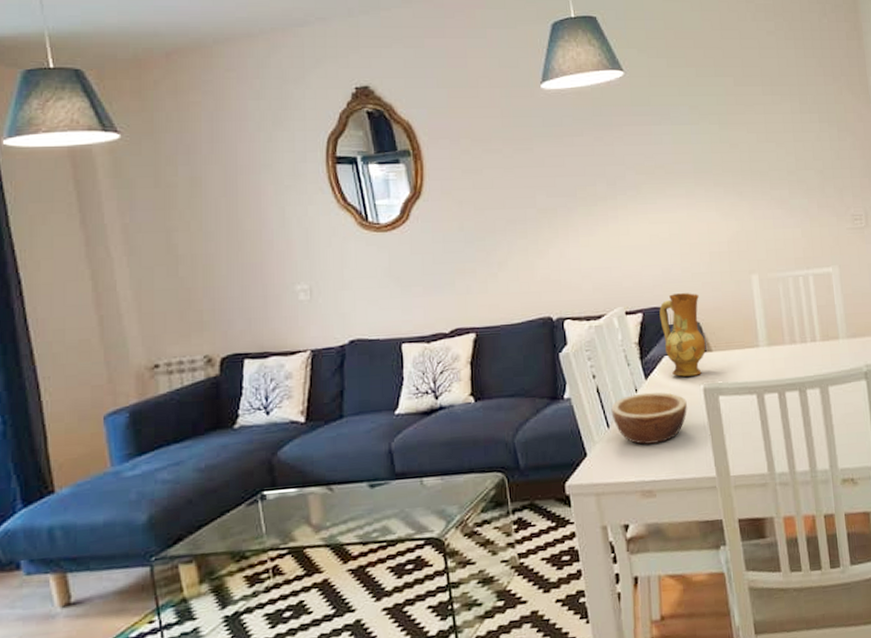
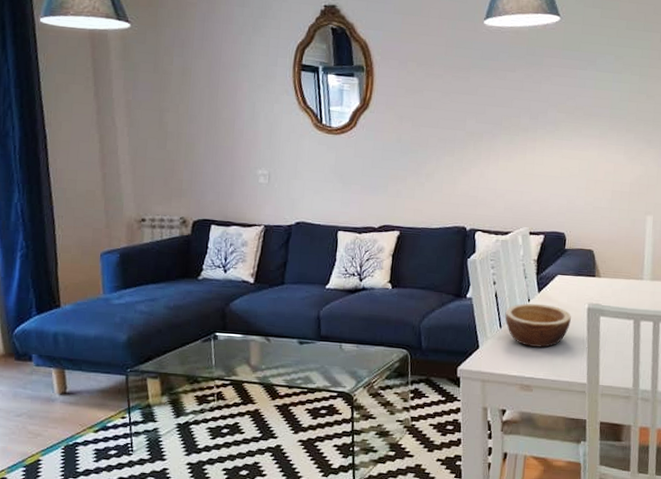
ceramic jug: present [659,293,706,377] -> none [559,222,597,296]

